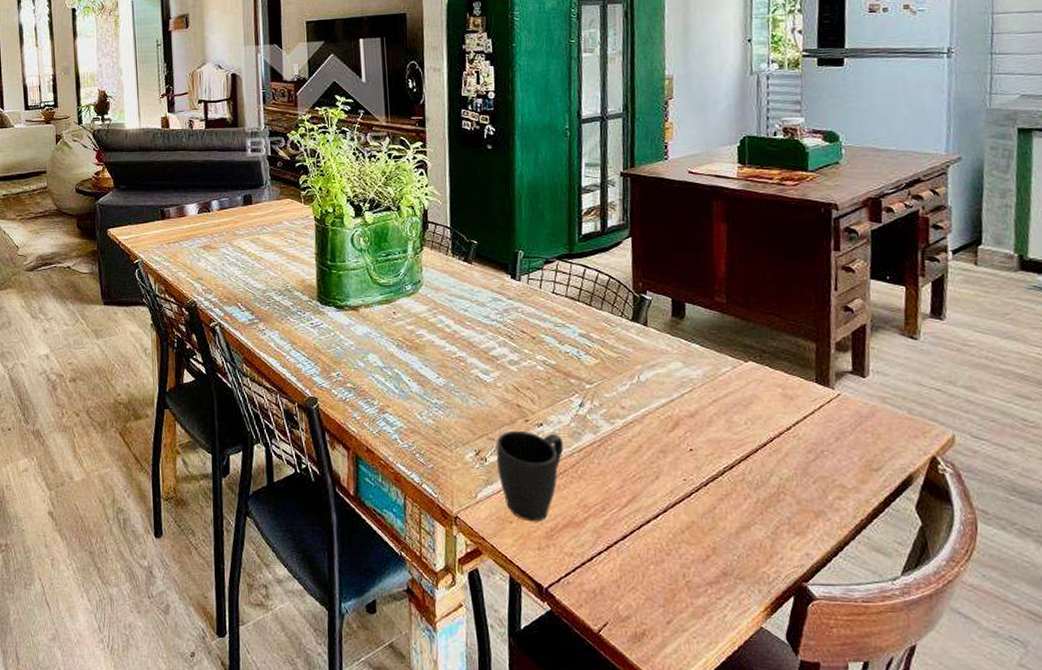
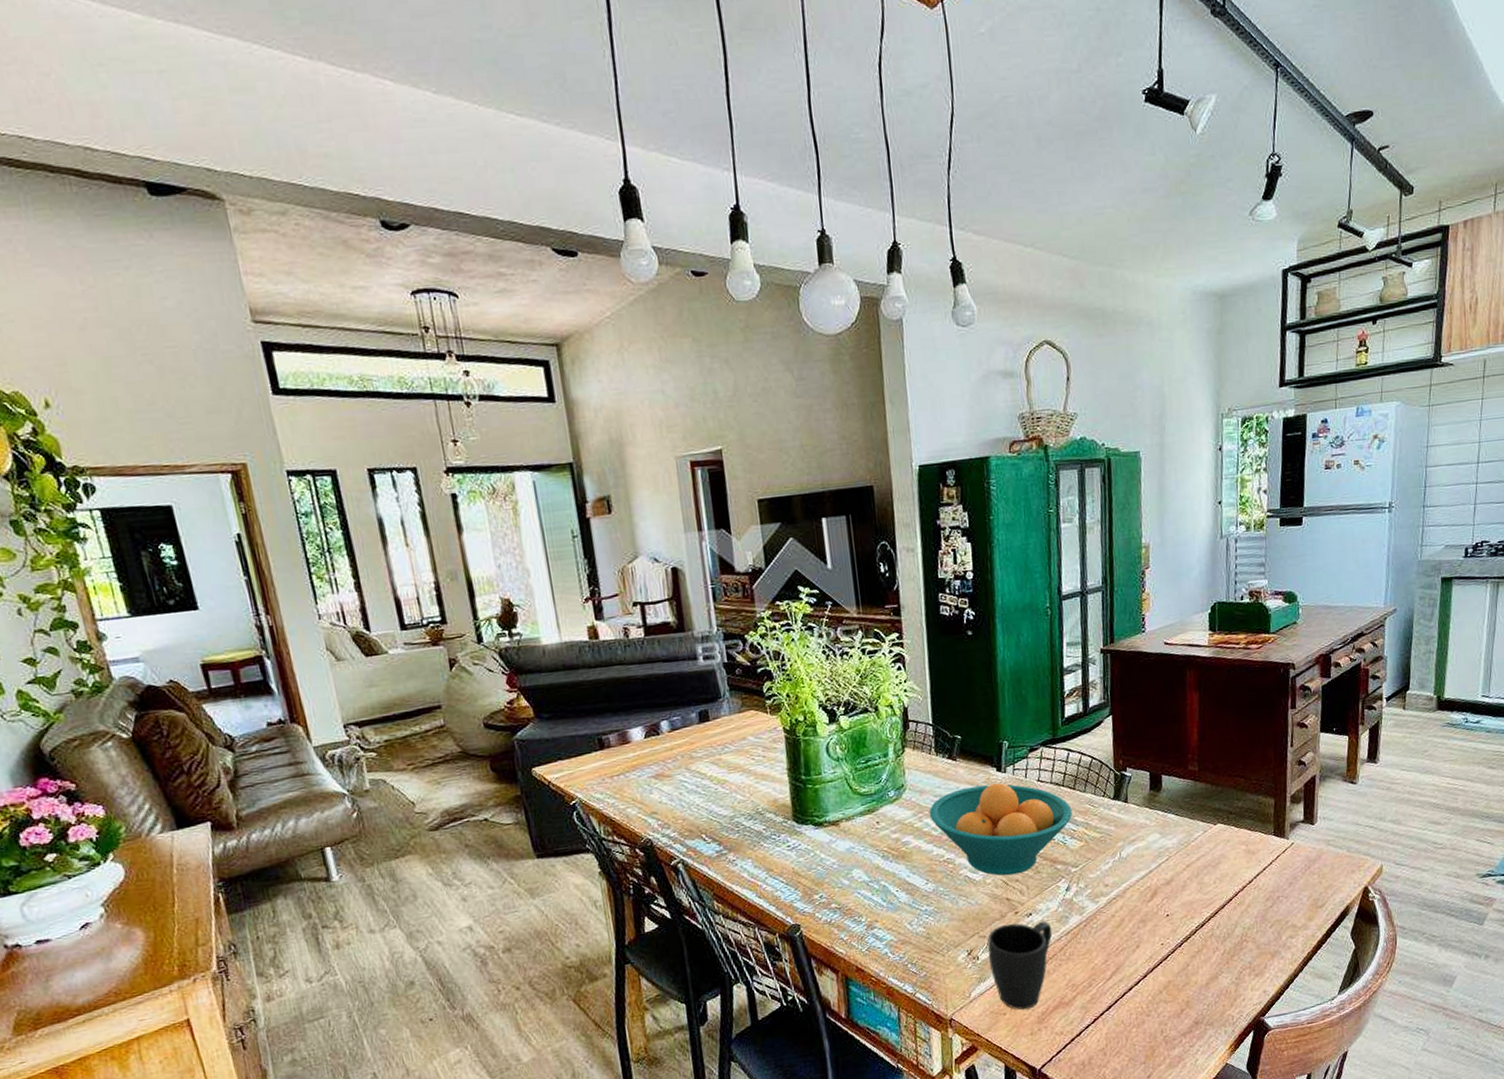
fruit bowl: none [443,289,588,382] -> present [929,782,1072,876]

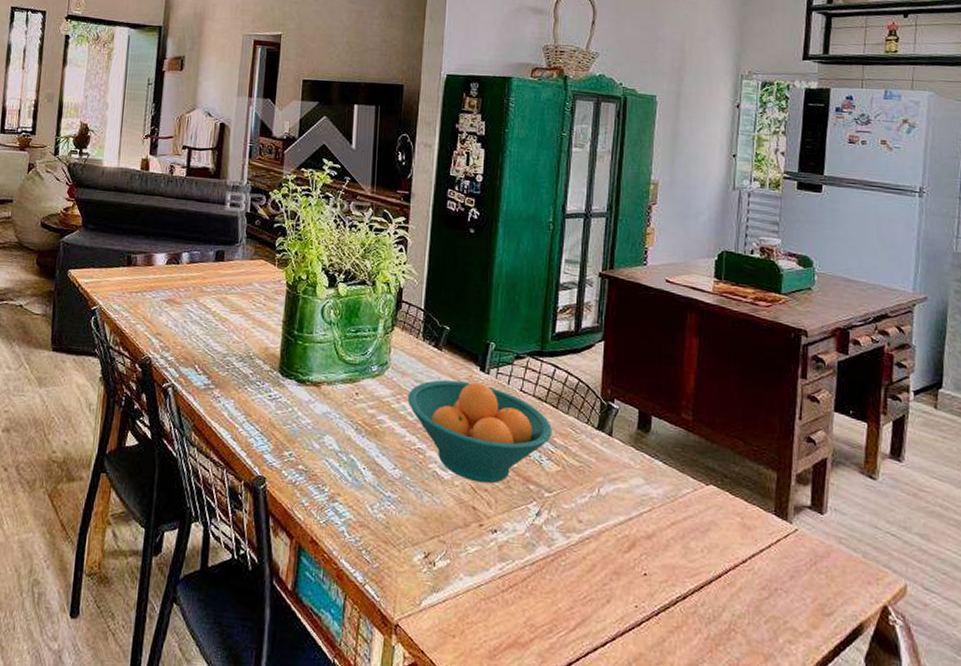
mug: present [987,921,1053,1010] -> none [445,534,517,639]

